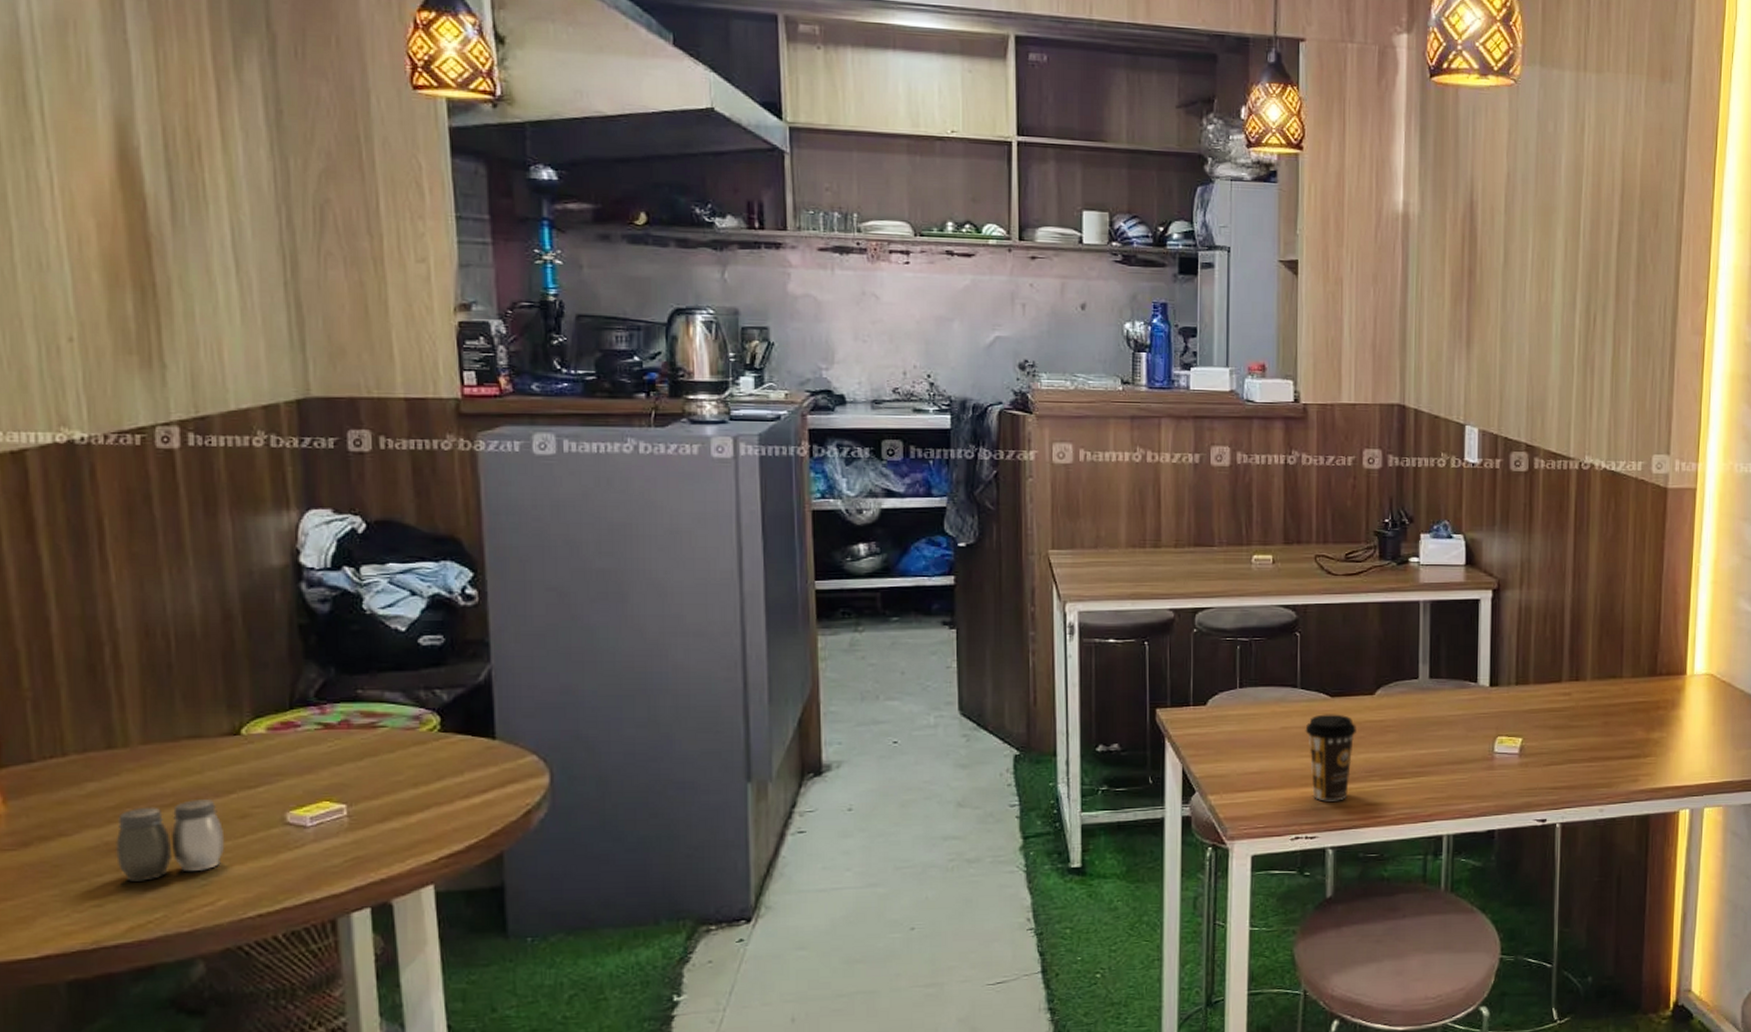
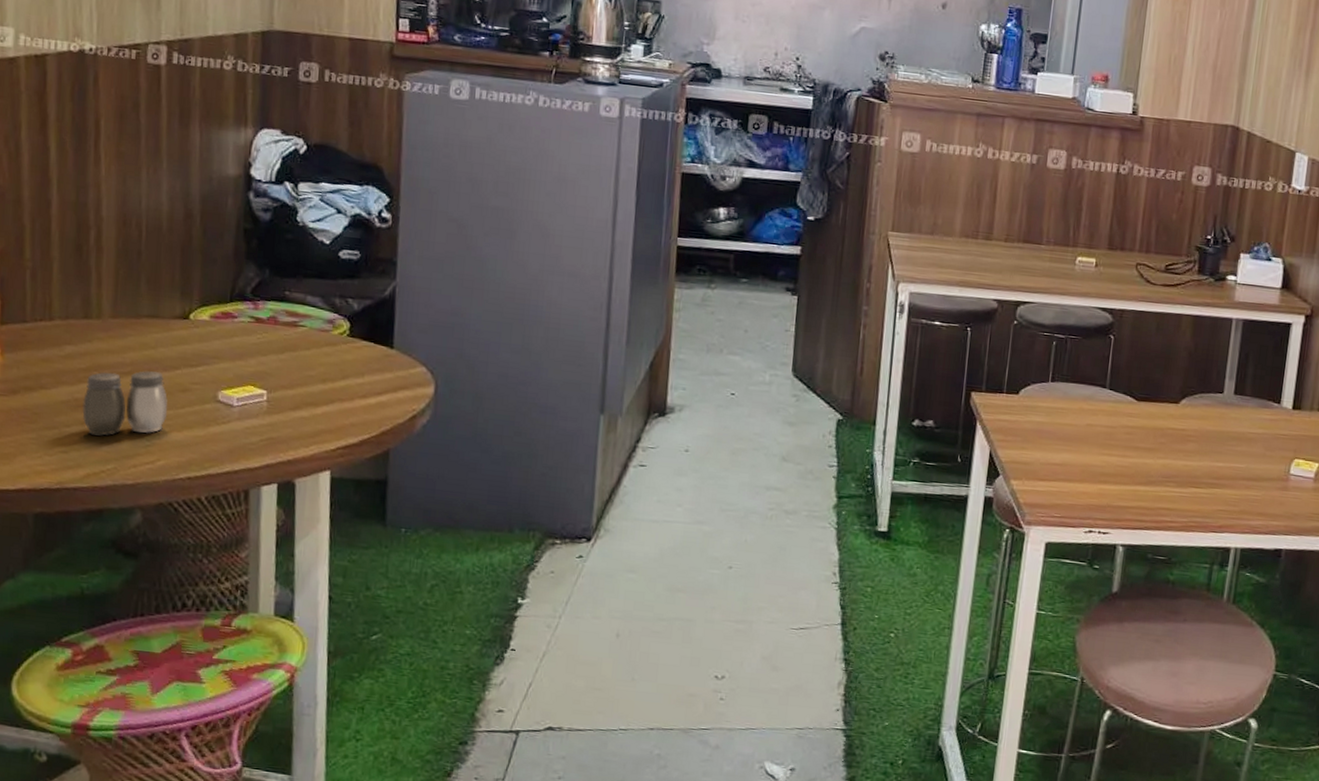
coffee cup: present [1305,714,1356,801] -> none [1109,416,1159,501]

